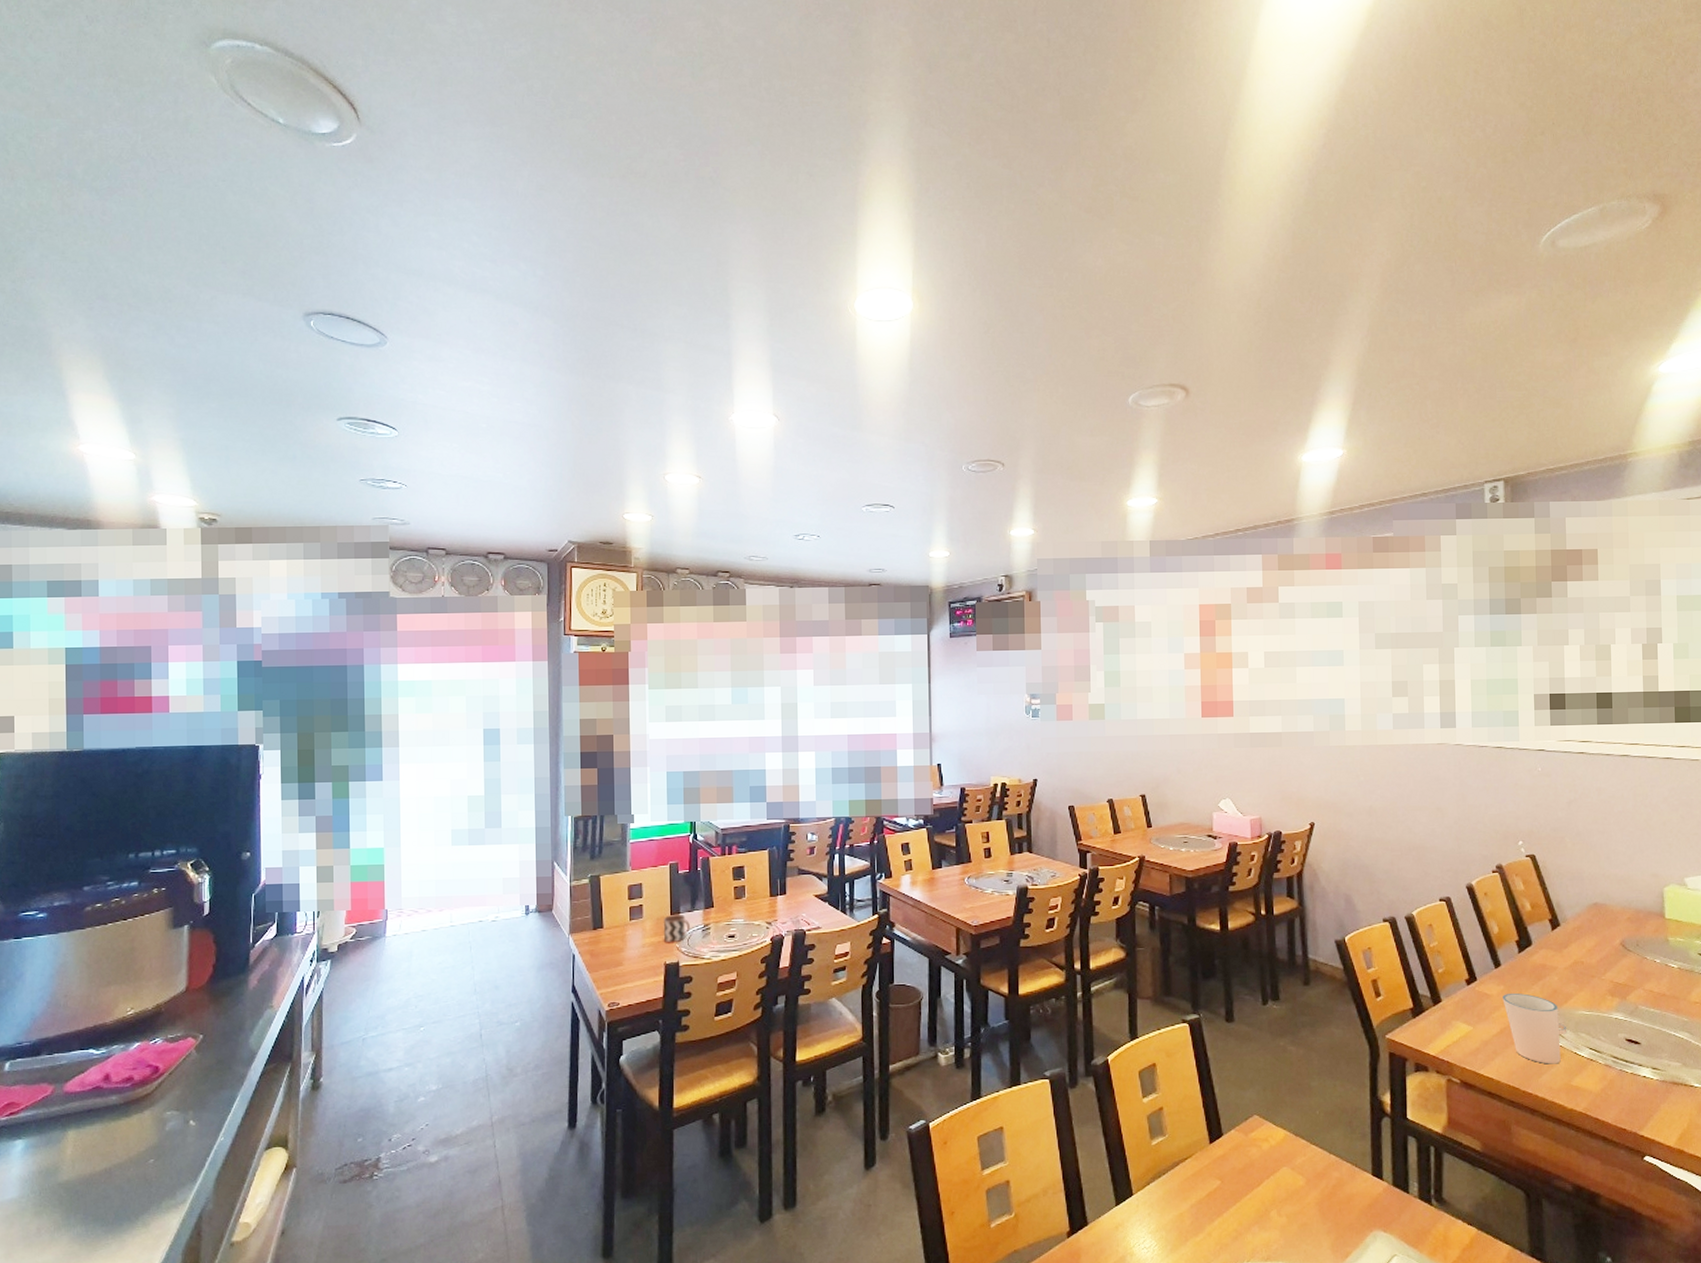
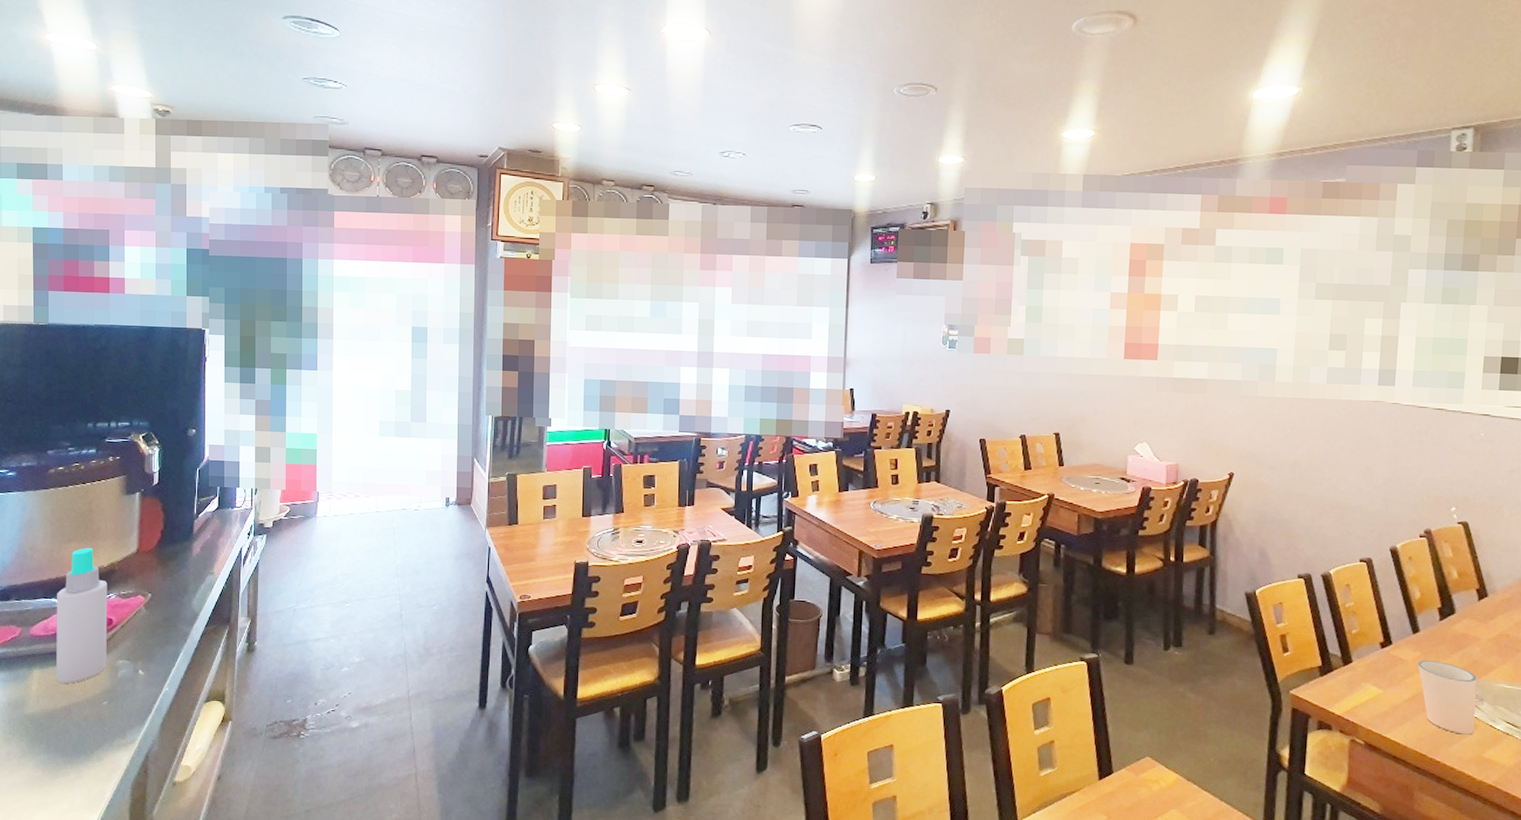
spray bottle: none [94,990,154,1143] -> present [55,548,108,684]
cup: present [663,914,690,943] -> none [574,516,600,544]

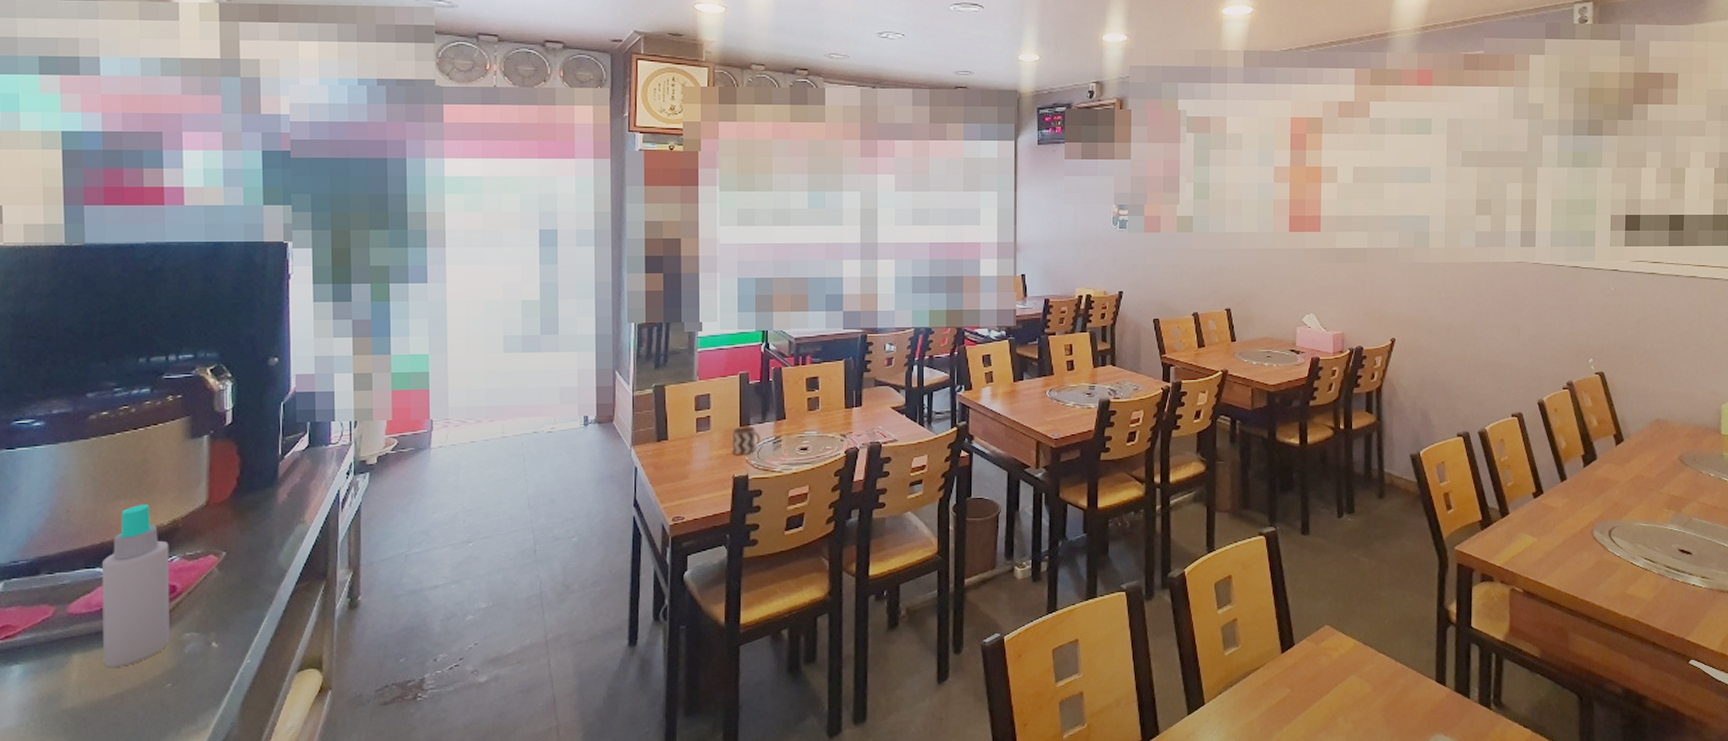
cup: none [574,516,600,544] -> present [732,425,760,456]
cup: present [1418,659,1485,735] -> none [1566,505,1625,574]

